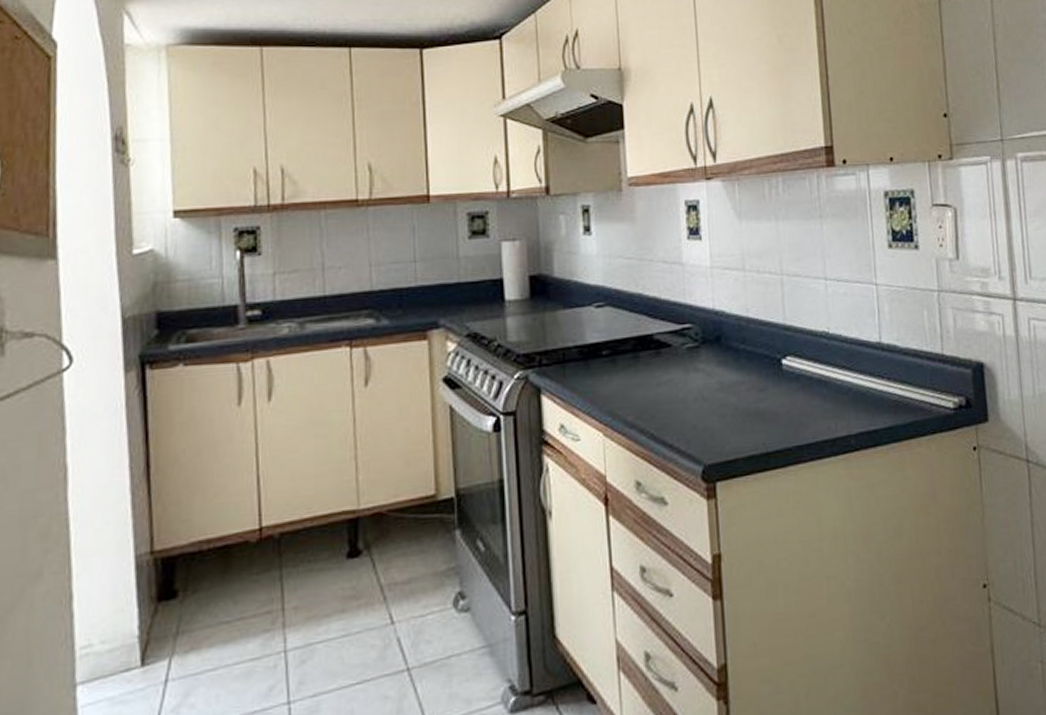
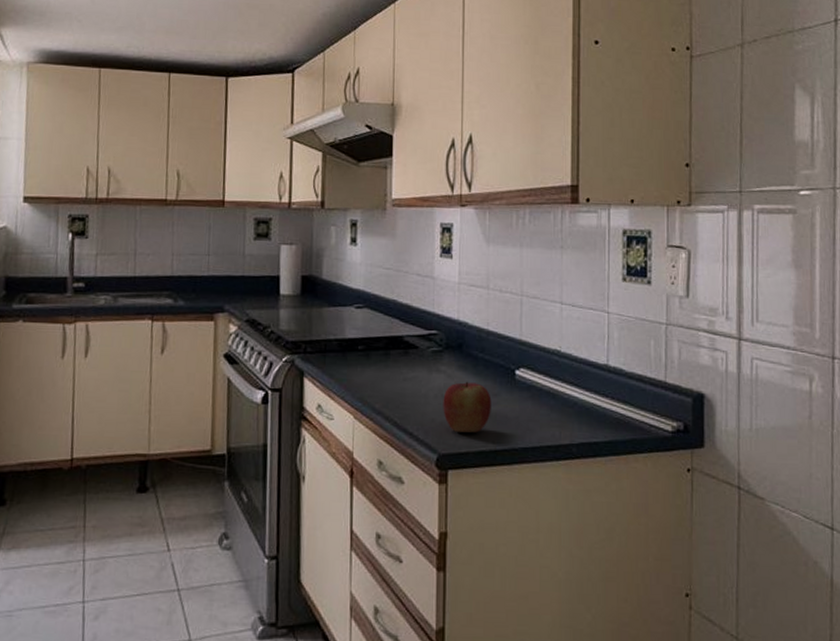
apple: none [704,378,759,438] -> present [443,381,492,433]

